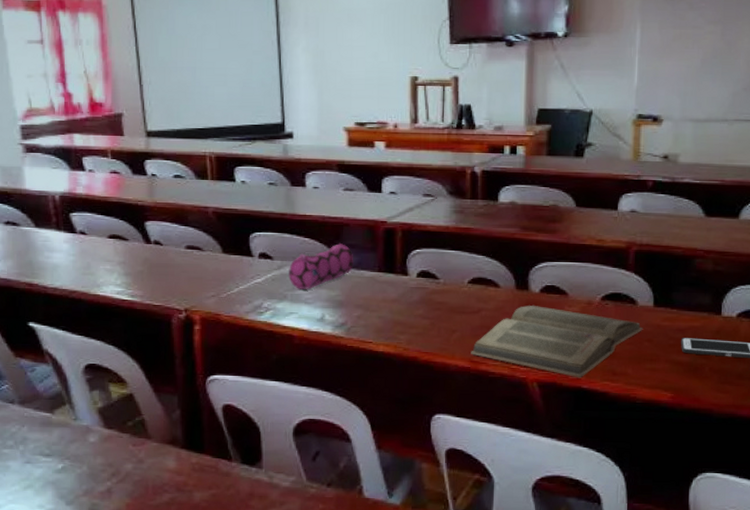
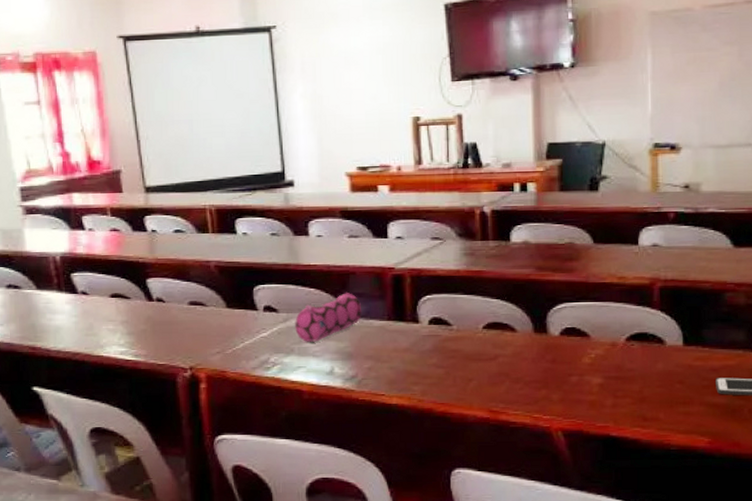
book: present [471,306,643,378] -> none [489,350,673,425]

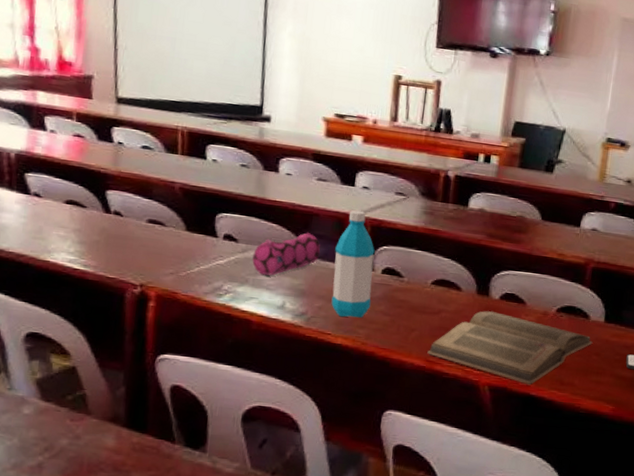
water bottle: none [377,262,422,376] -> present [331,210,375,318]
book: none [489,350,673,425] -> present [427,311,593,386]

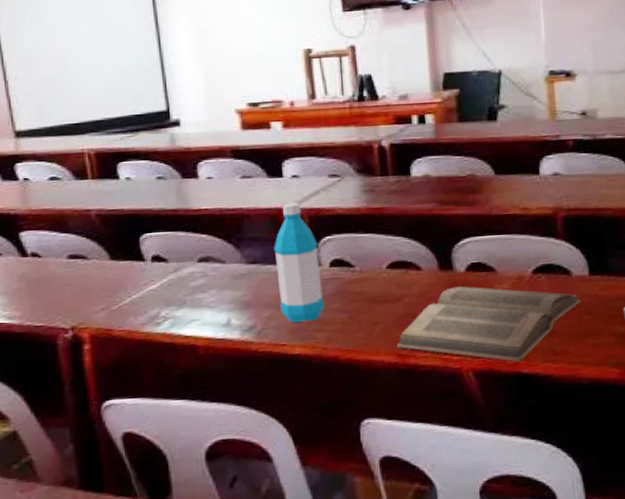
pencil case: present [251,233,321,276] -> none [185,237,259,293]

